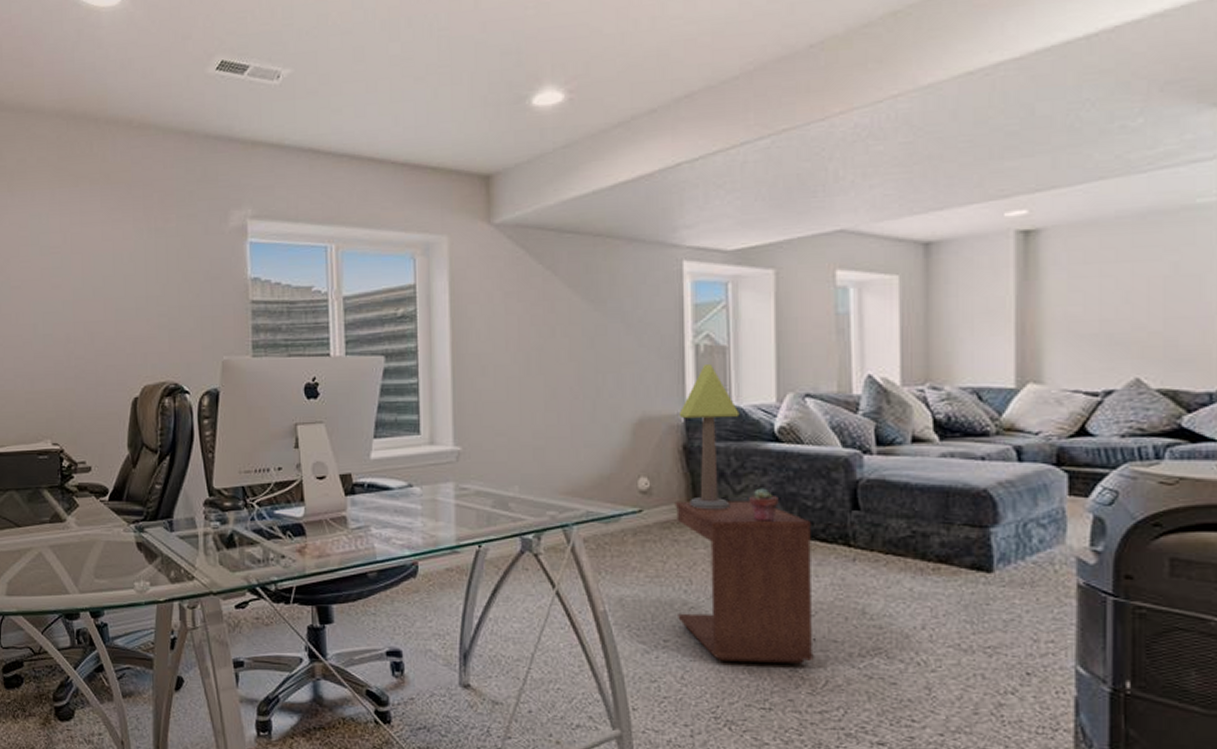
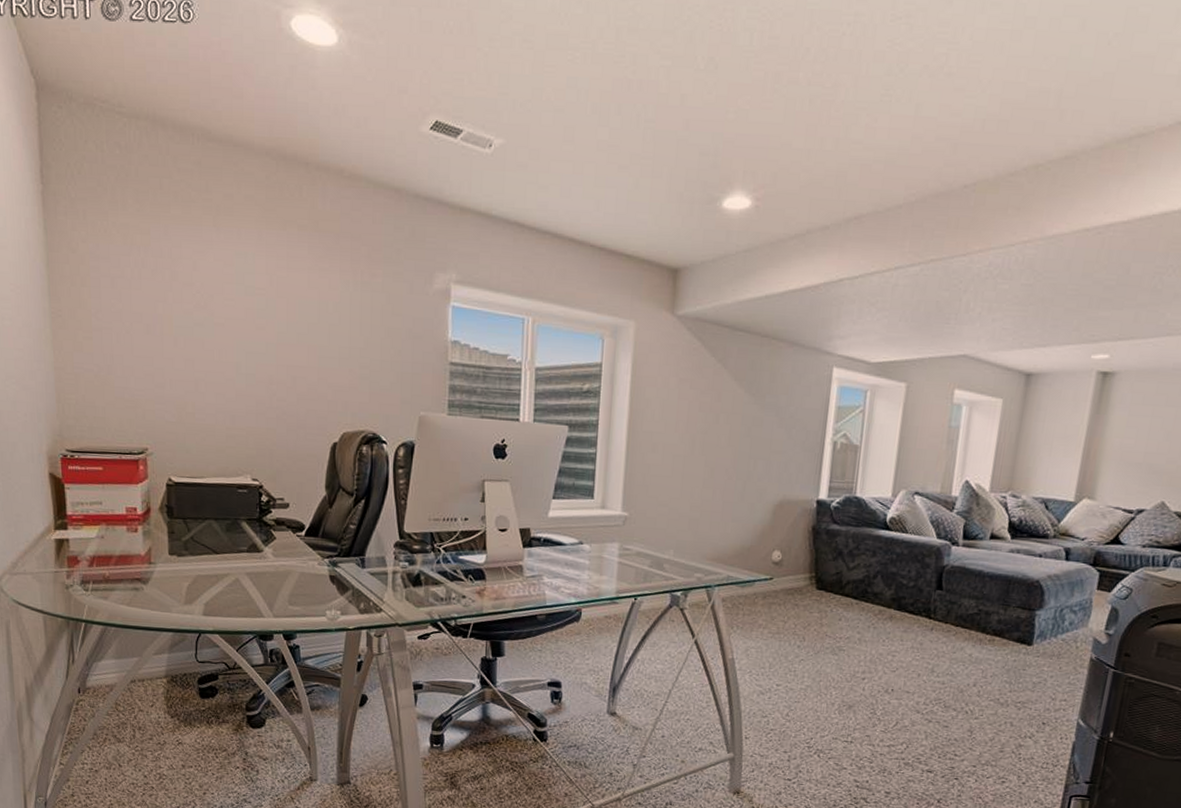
side table: present [675,501,814,664] -> none [790,572,904,708]
table lamp: present [678,365,740,510] -> none [811,460,861,583]
potted succulent: present [749,488,779,521] -> none [858,567,882,595]

